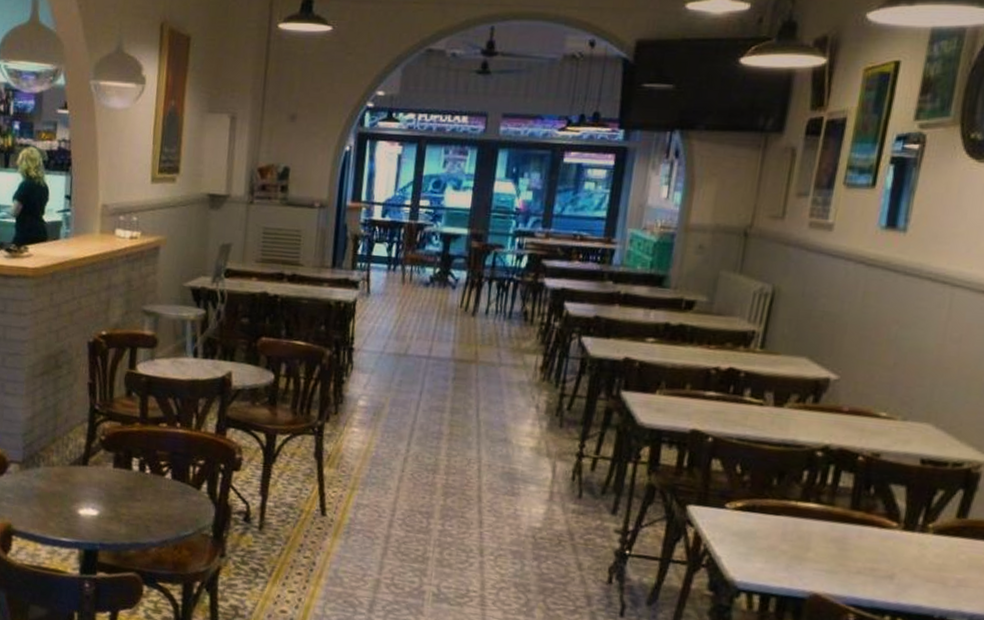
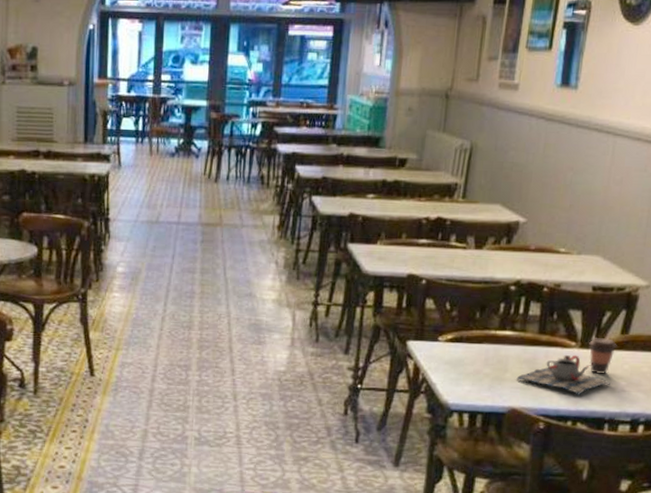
teapot: none [821,537,942,586] -> present [516,355,610,395]
coffee cup: none [915,519,952,564] -> present [589,338,617,375]

